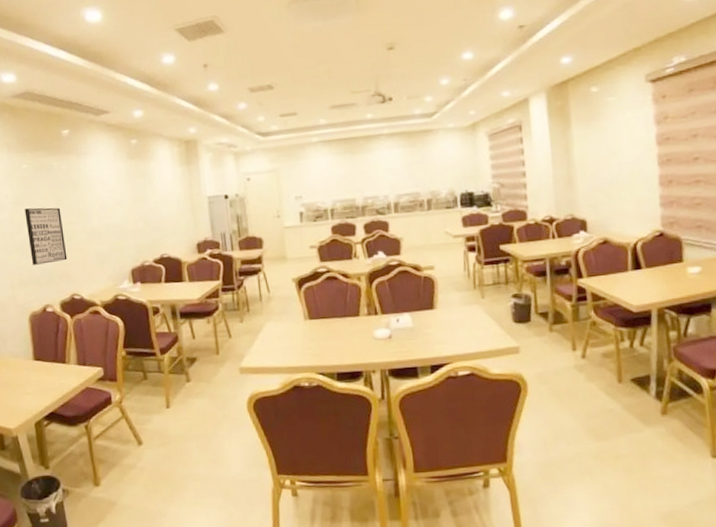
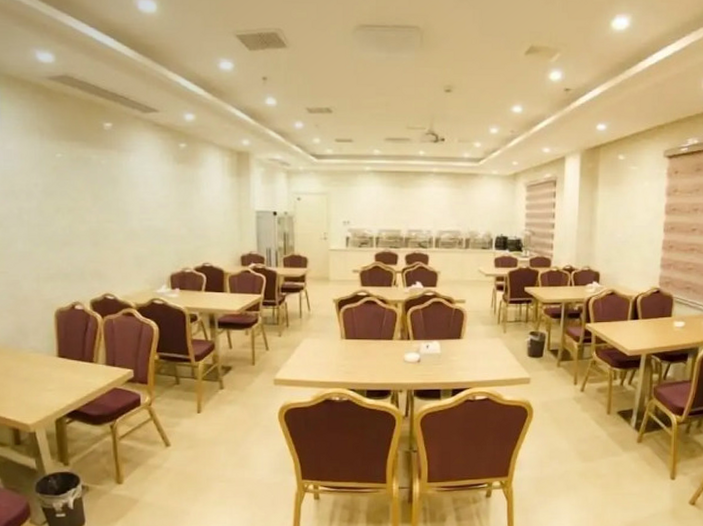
wall art: present [24,207,68,265] -> none [56,200,102,260]

